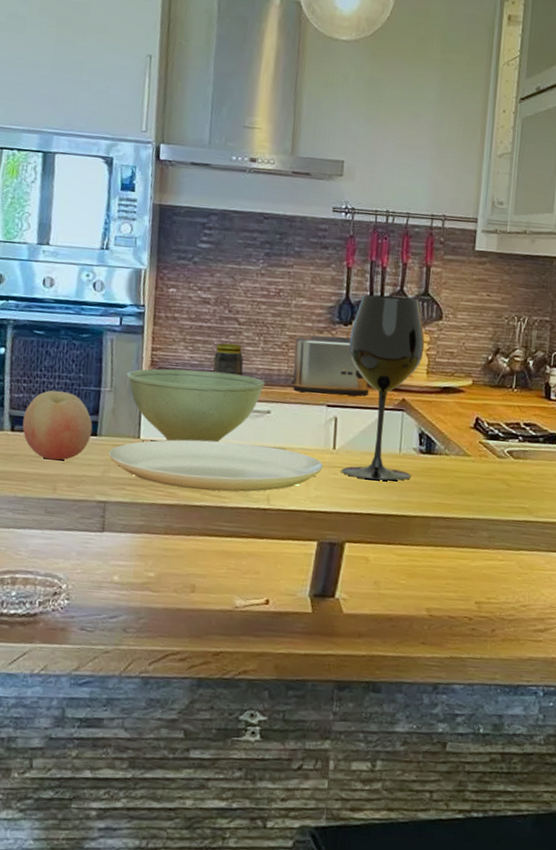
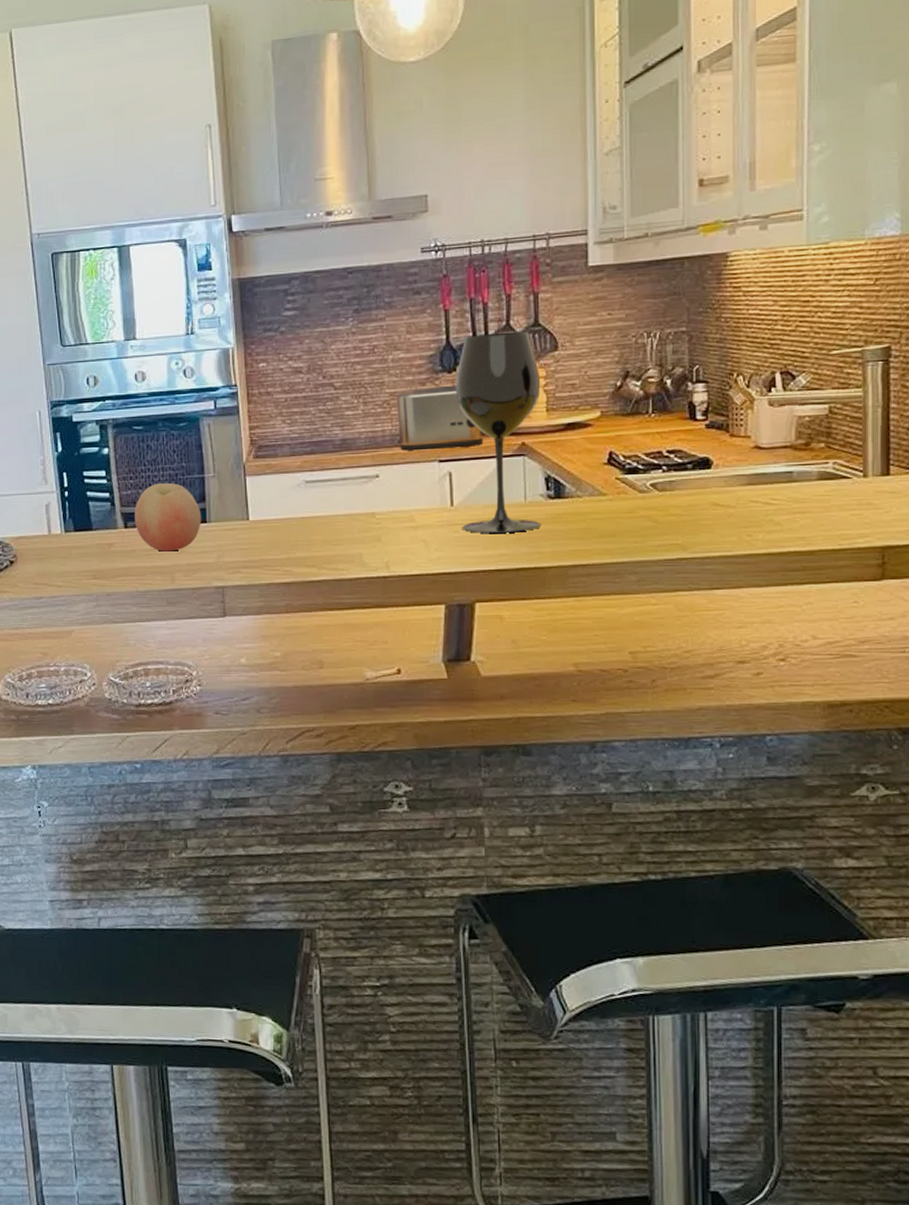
plate: present [109,439,324,492] -> none [221,511,442,564]
bowl: present [127,368,265,443] -> none [228,441,370,520]
jar: present [212,343,244,376] -> none [313,410,346,444]

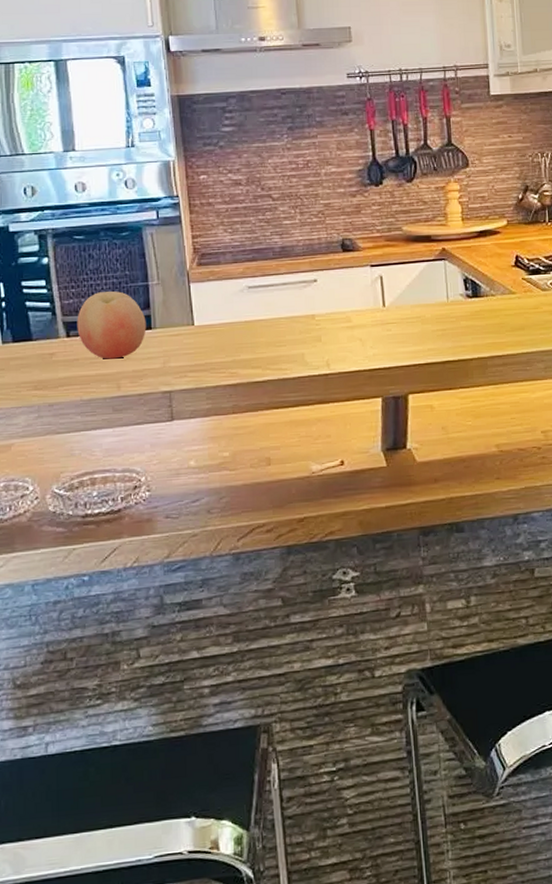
toaster: present [396,385,484,452] -> none [329,197,410,258]
wineglass: present [455,331,542,533] -> none [382,150,463,331]

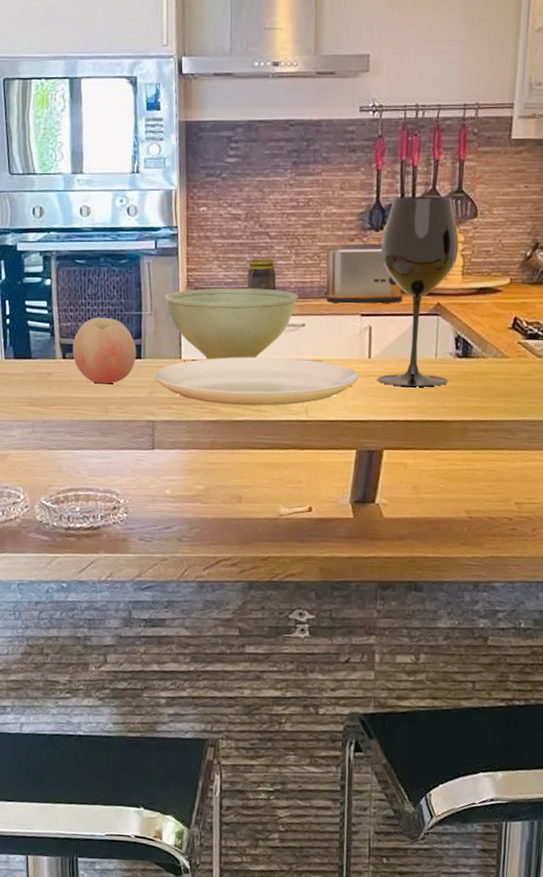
plate: none [166,313,376,367] -> present [154,356,360,406]
bowl: none [172,248,308,324] -> present [165,288,299,360]
jar: none [254,219,285,251] -> present [247,258,277,291]
toaster: none [329,197,410,258] -> present [324,243,404,305]
wineglass: none [382,150,463,331] -> present [377,196,459,387]

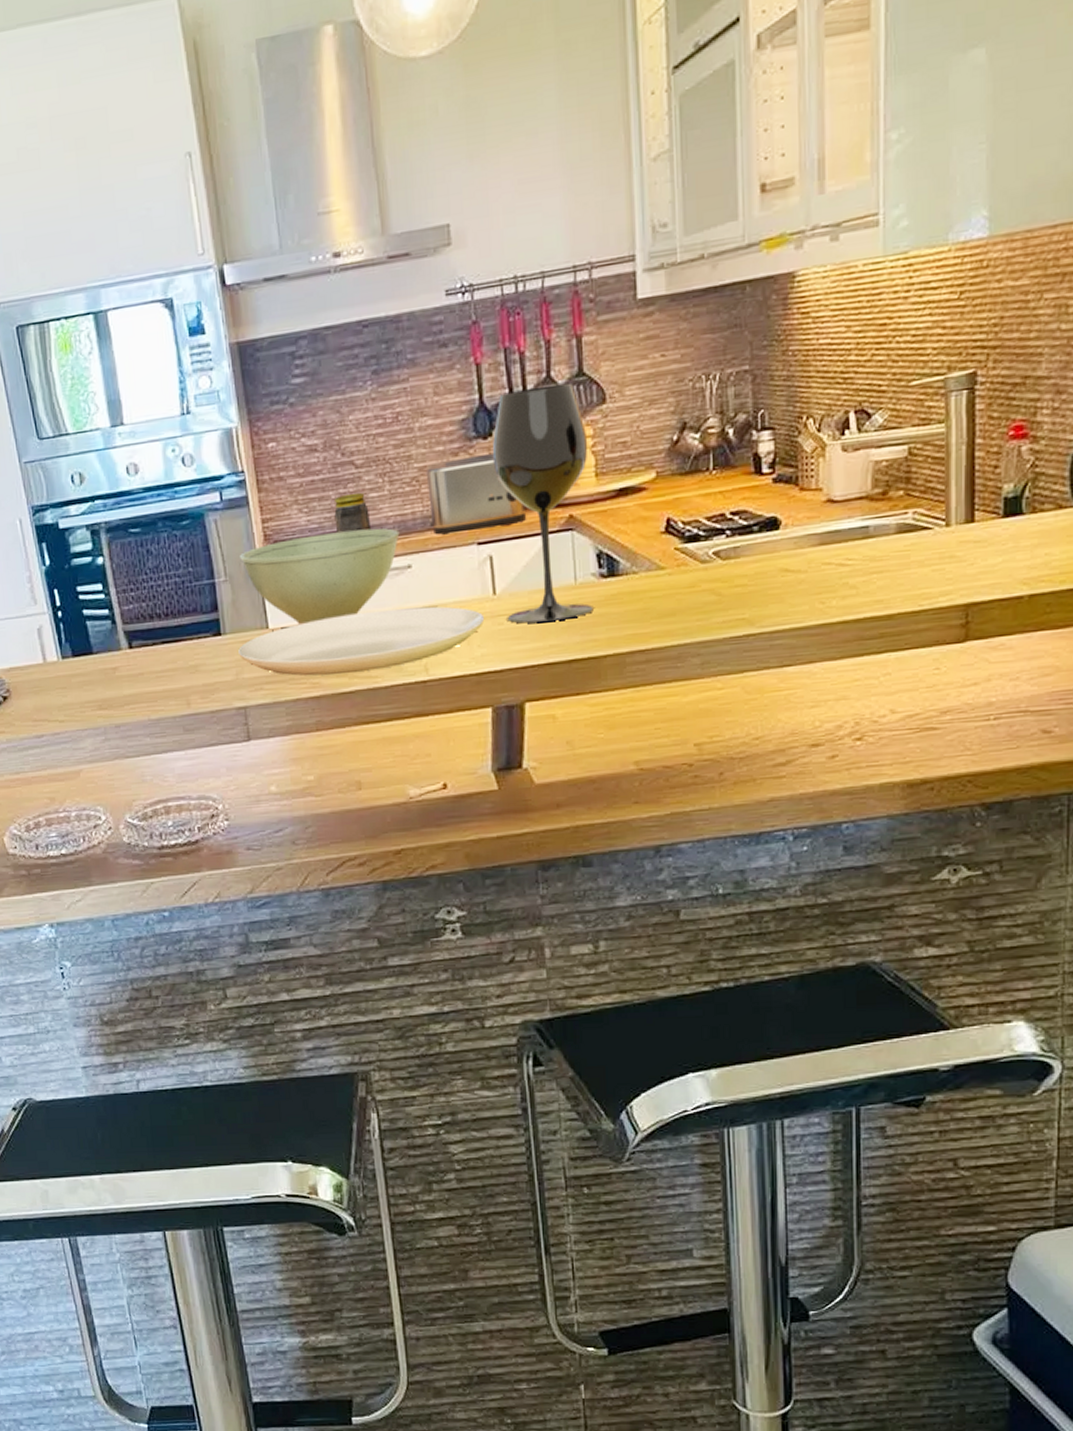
fruit: present [72,318,137,384] -> none [138,592,216,673]

